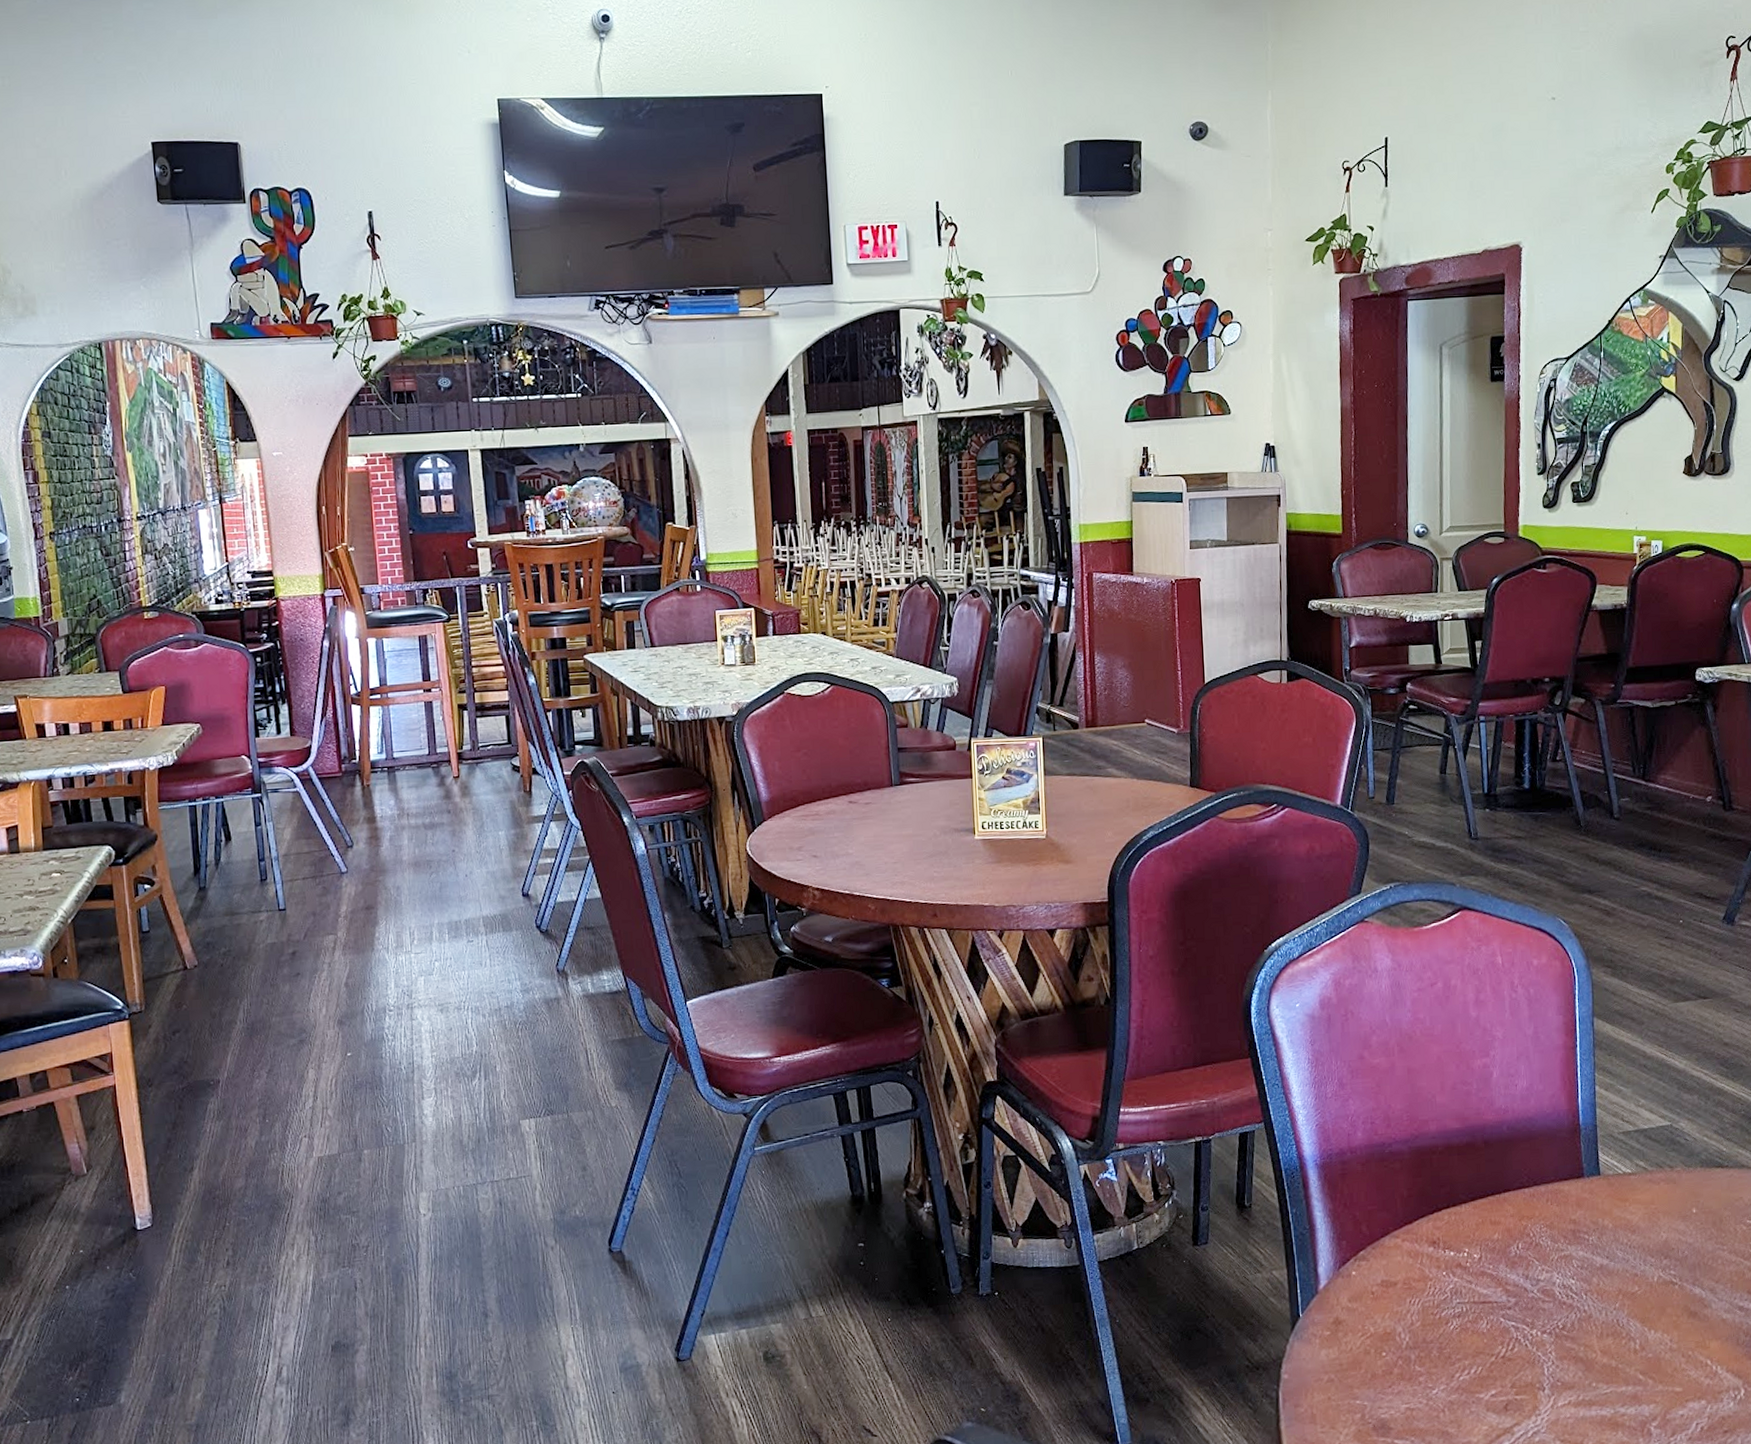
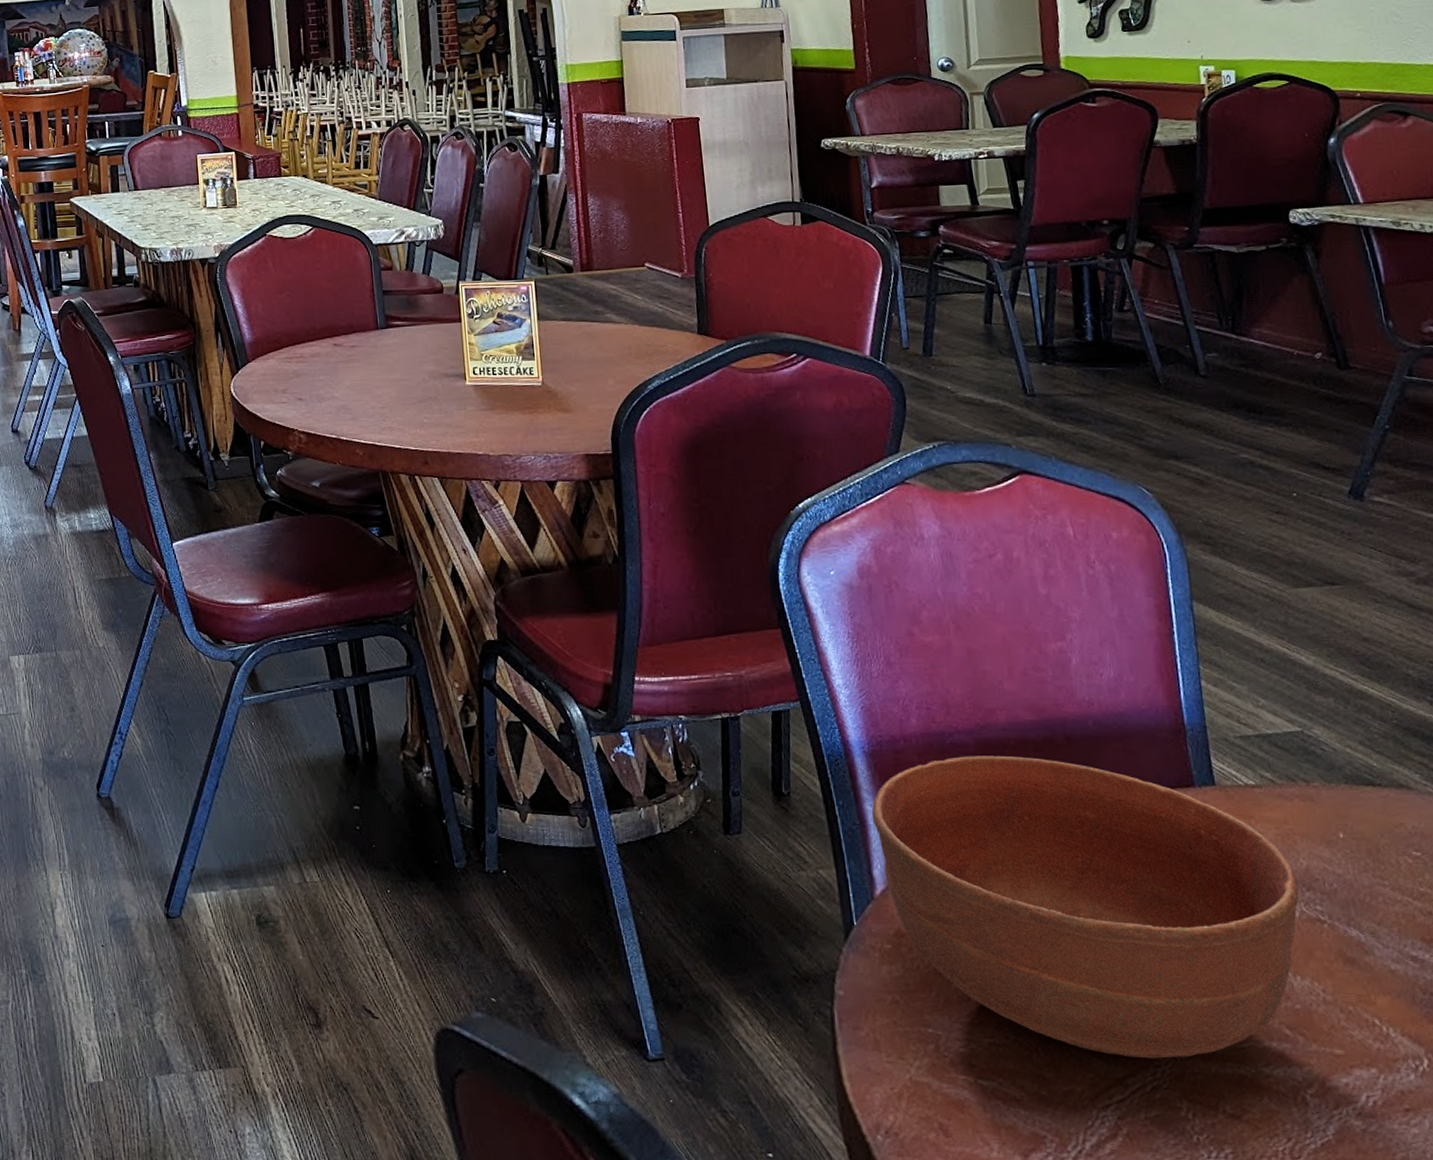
bowl: none [1320,1160,1658,1409] -> present [871,755,1299,1059]

